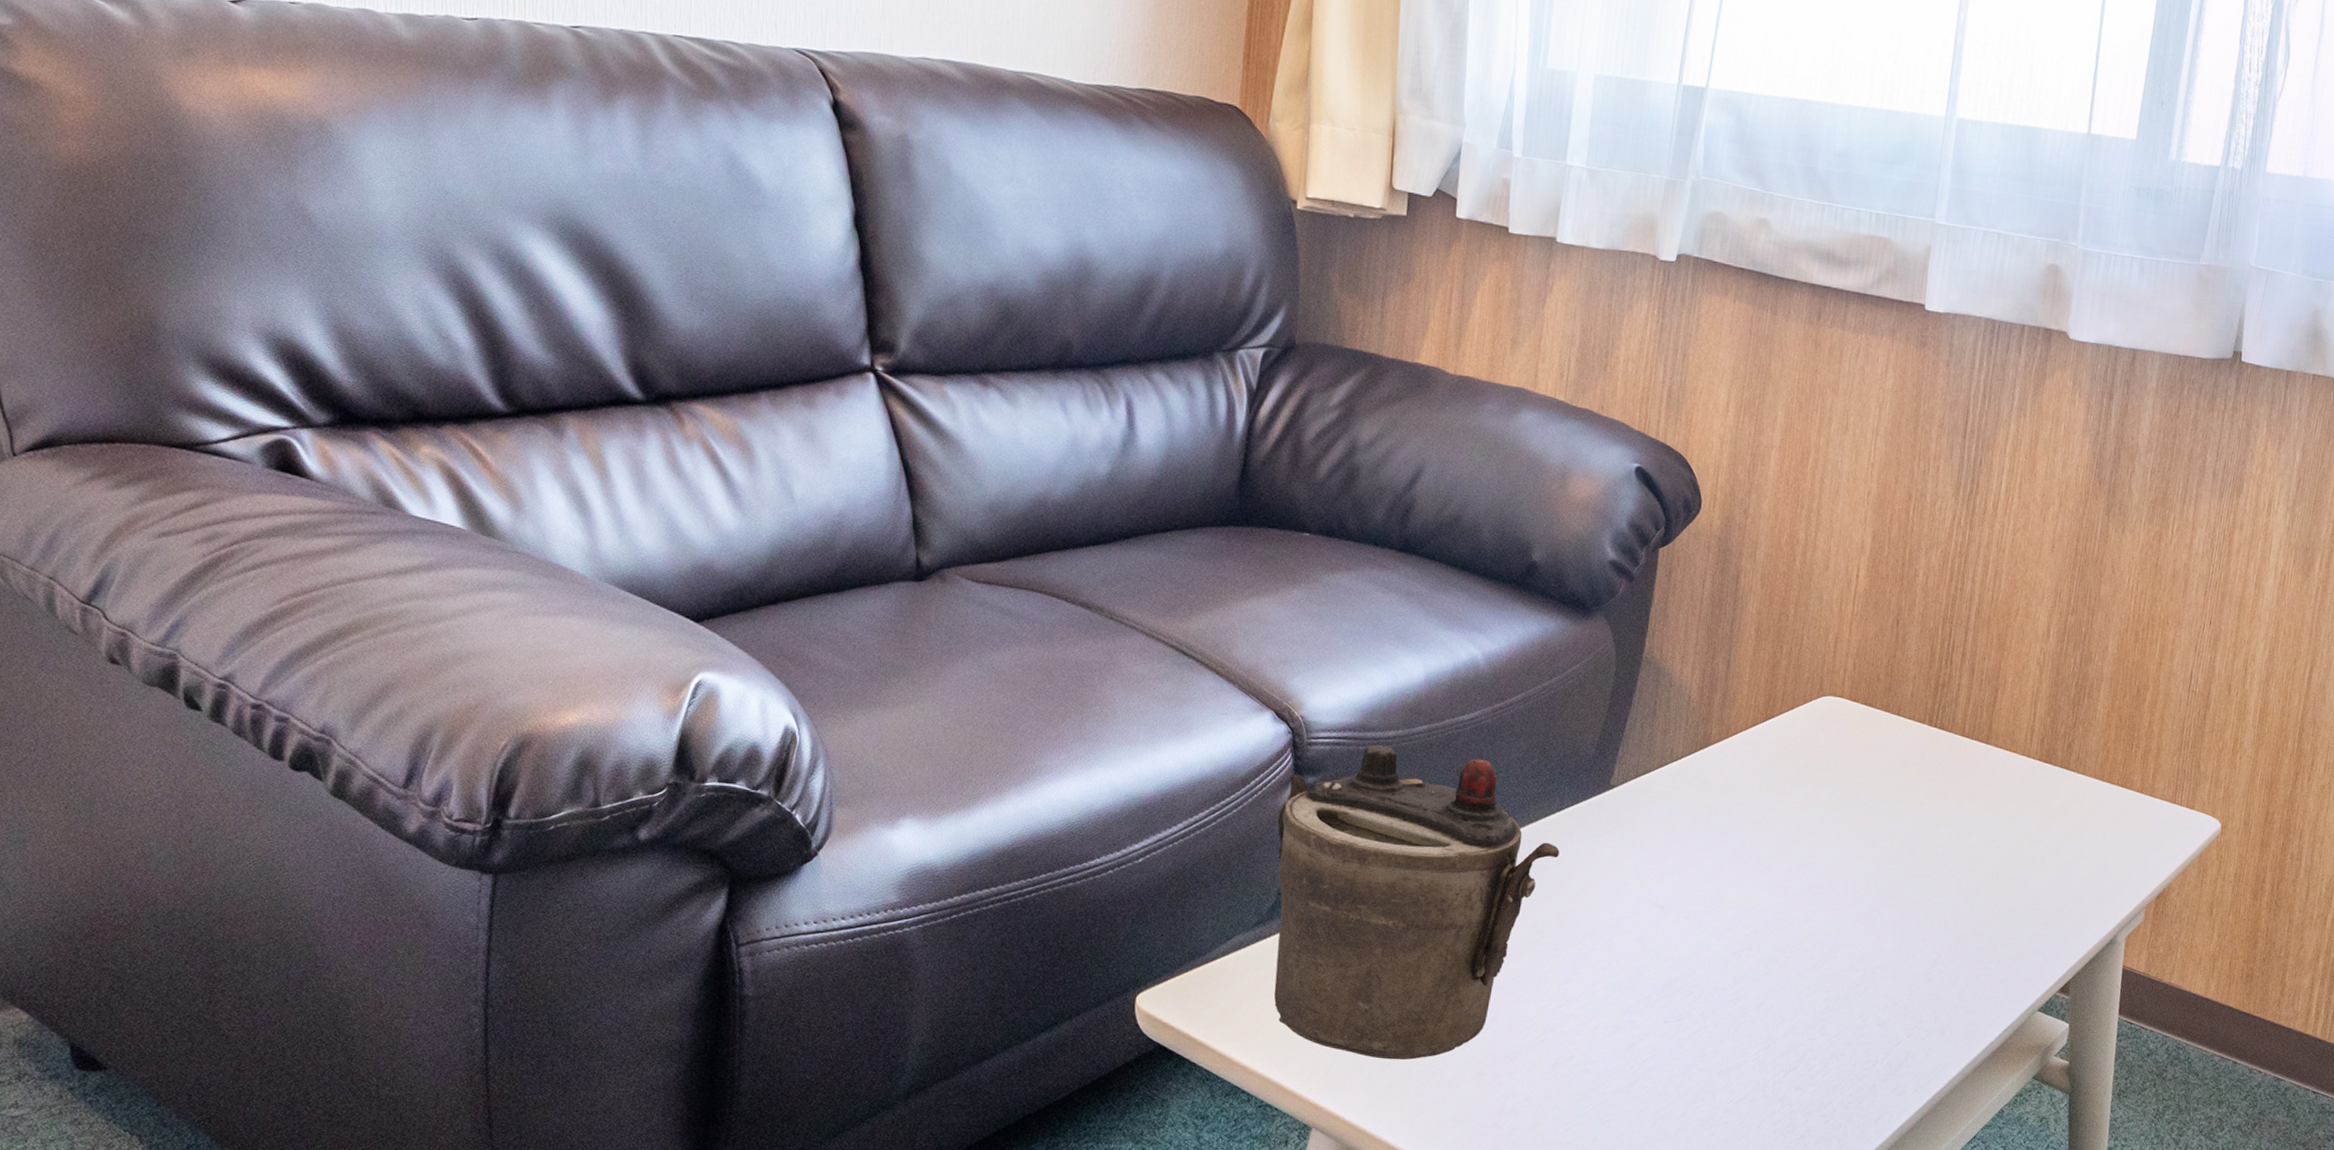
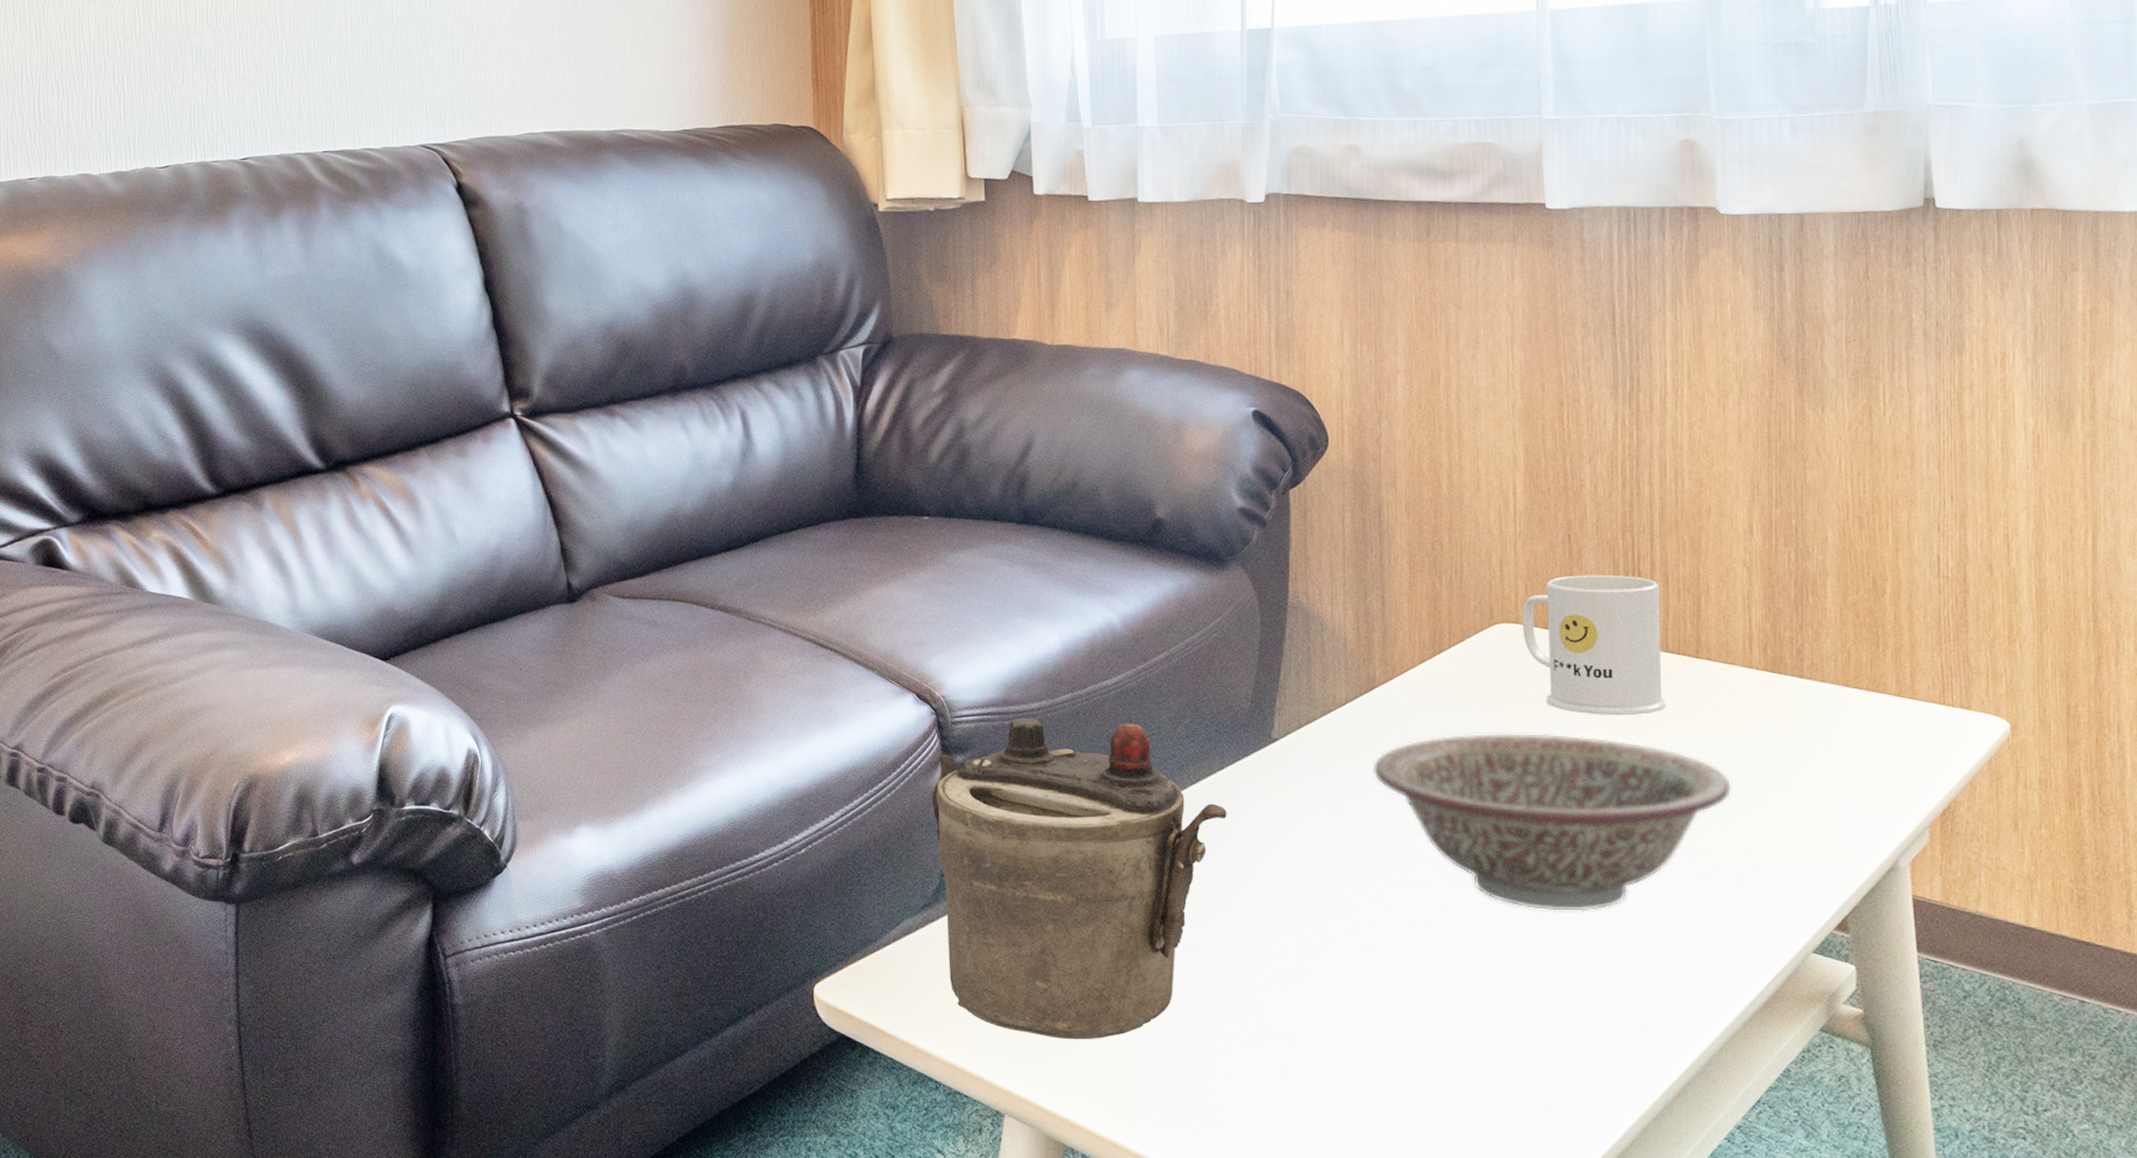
decorative bowl: none [1696,795,1998,965] -> present [1372,732,1732,913]
mug: none [1845,658,1966,791] -> present [1522,574,1667,716]

